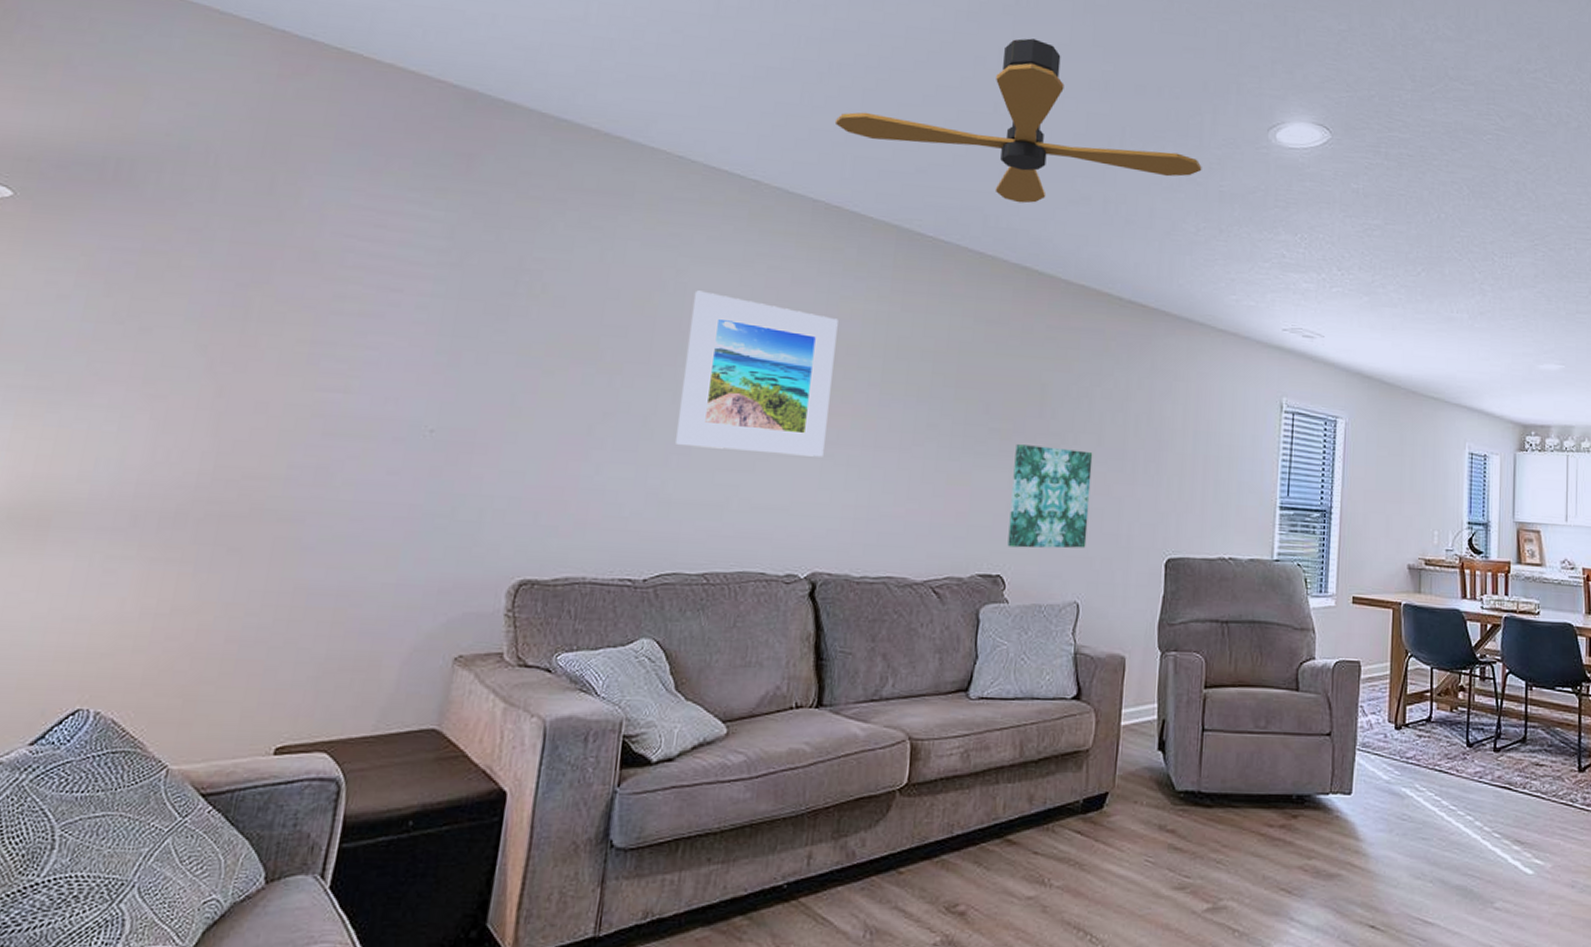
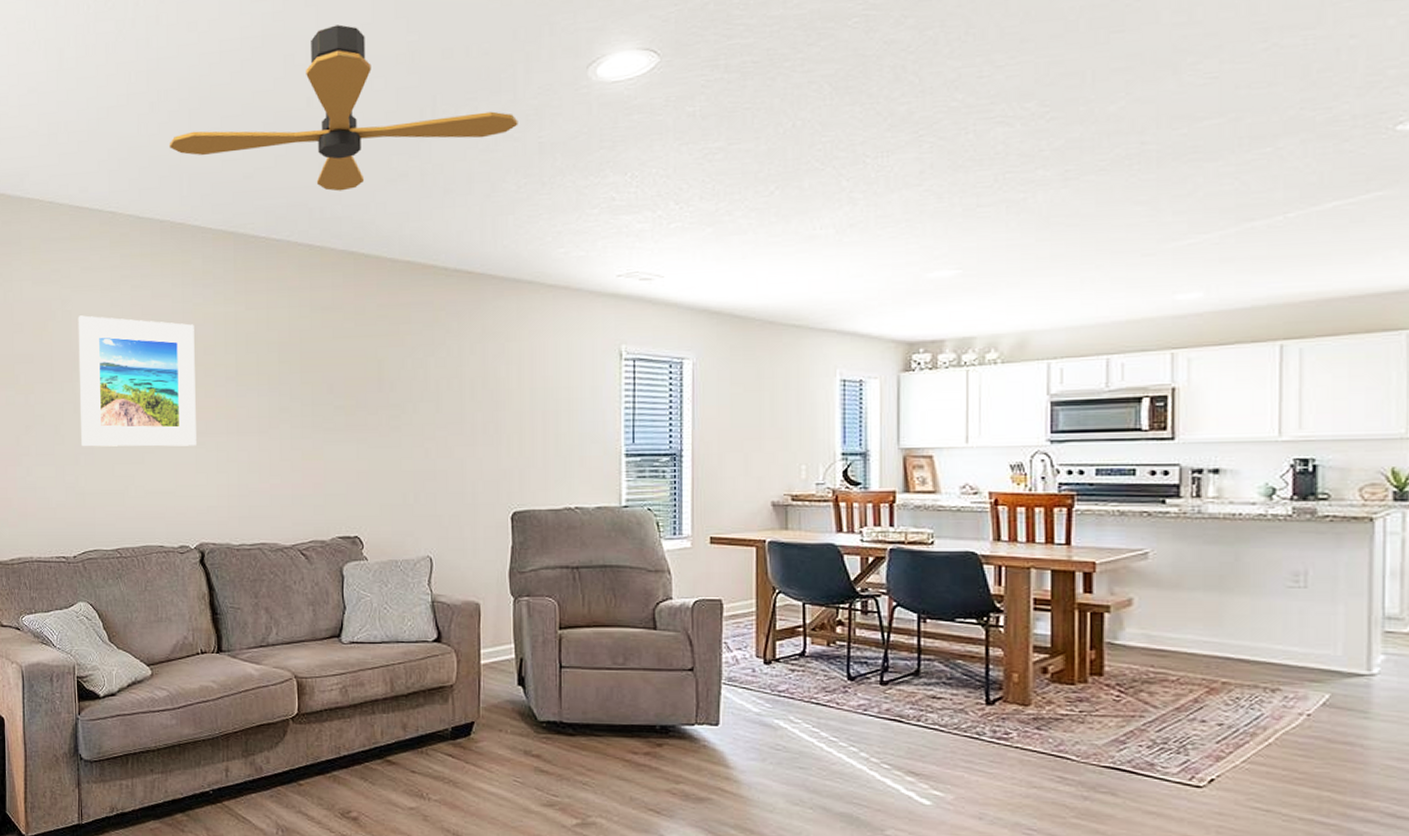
wall art: present [1007,444,1093,549] -> none [360,417,434,511]

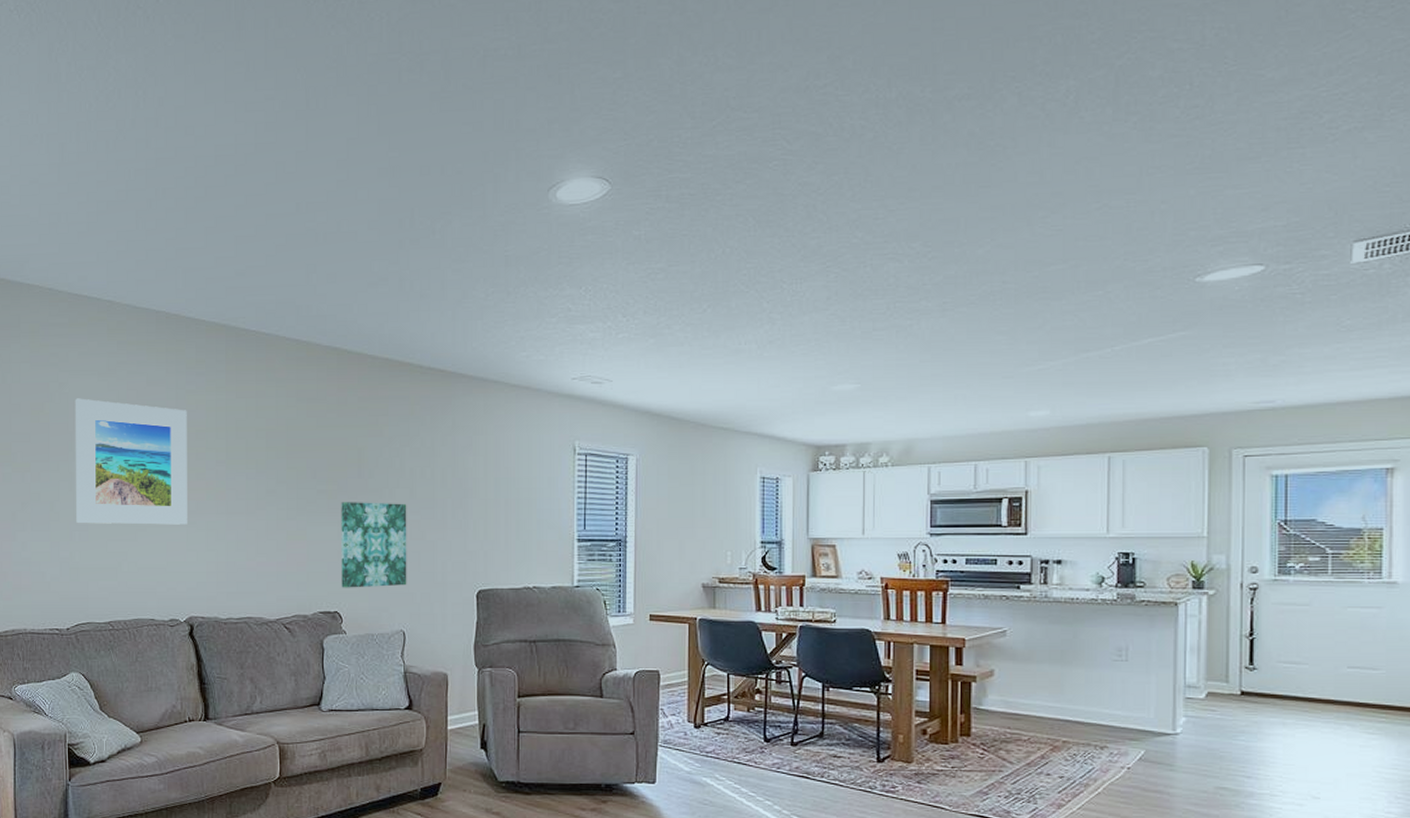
ceiling fan: present [169,24,518,192] -> none [165,138,487,291]
wall art: none [360,417,434,511] -> present [341,502,407,588]

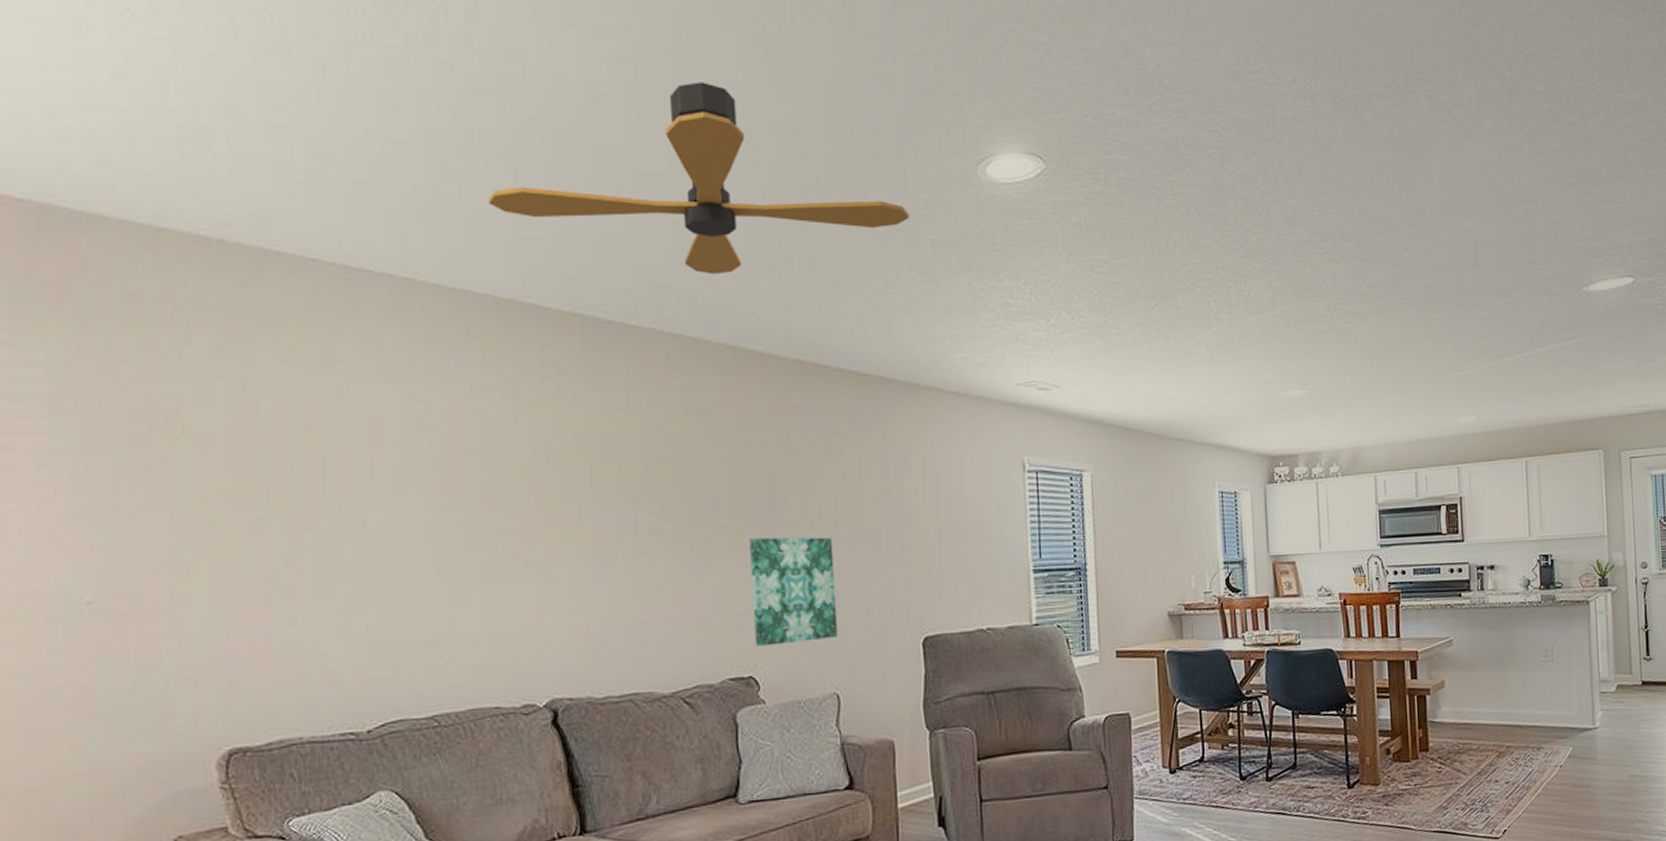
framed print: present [75,398,187,525] -> none [362,411,541,585]
ceiling fan: none [165,138,487,291] -> present [487,82,910,275]

